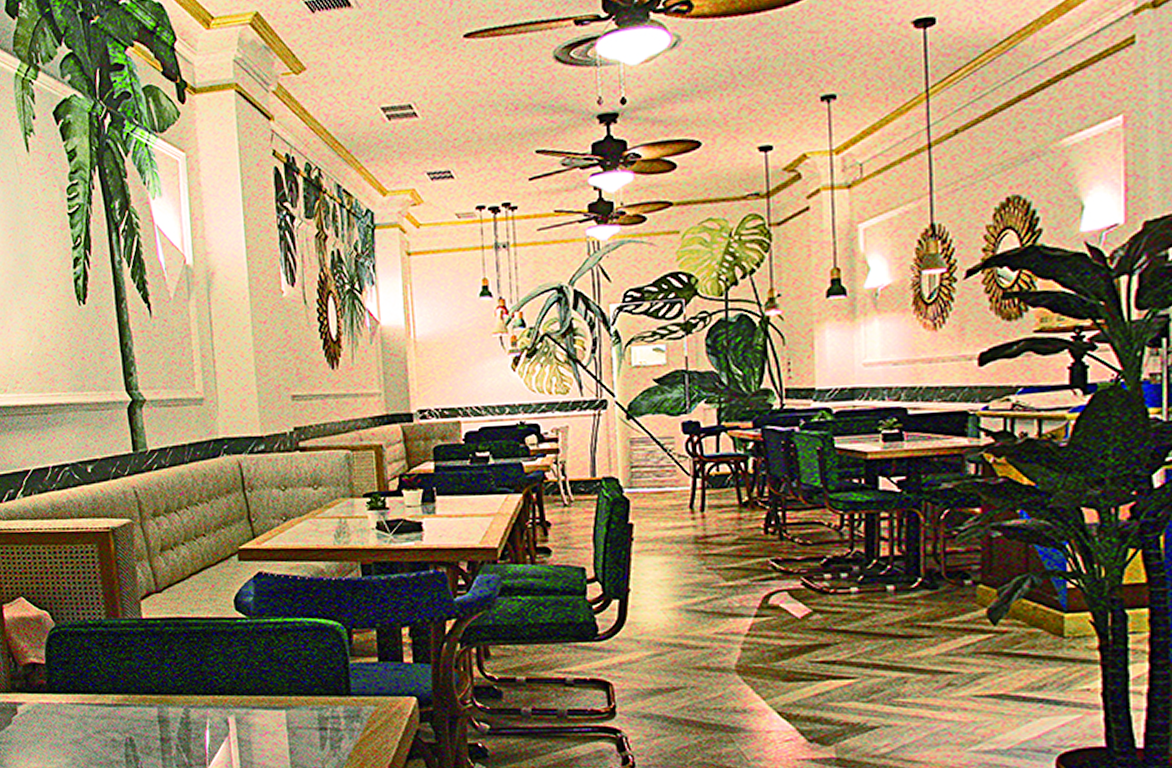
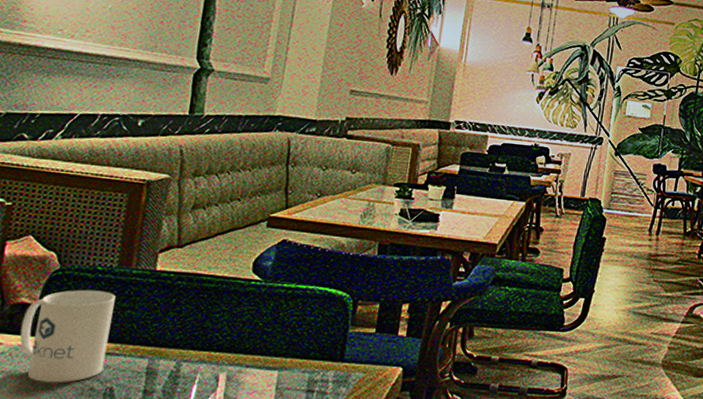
mug: none [36,644,119,737] -> present [19,289,116,383]

